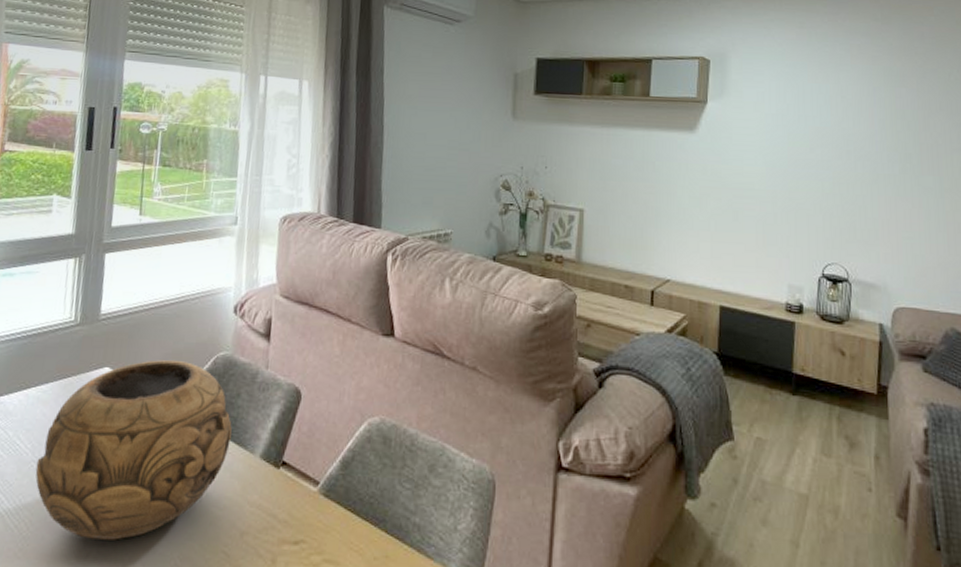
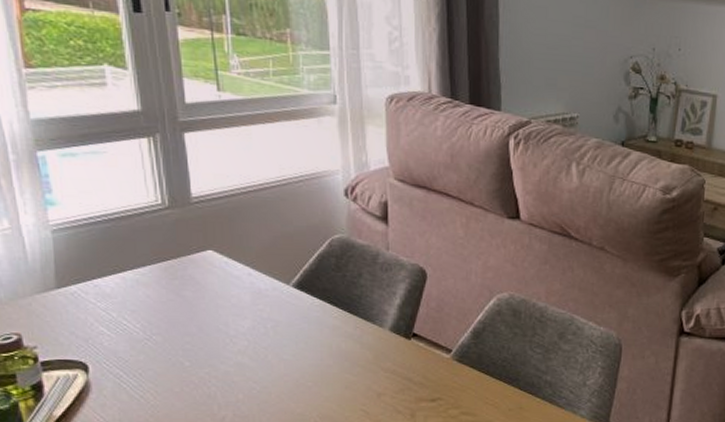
decorative bowl: present [35,360,232,540] -> none [150,243,357,405]

